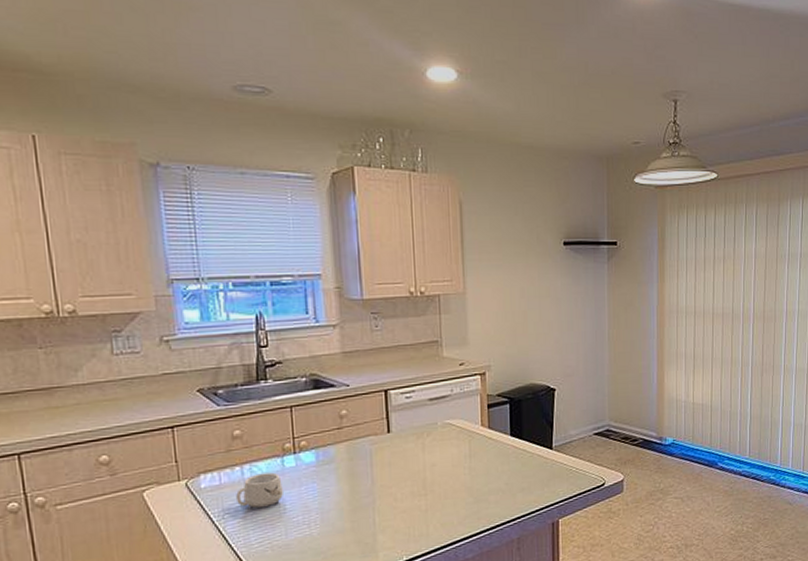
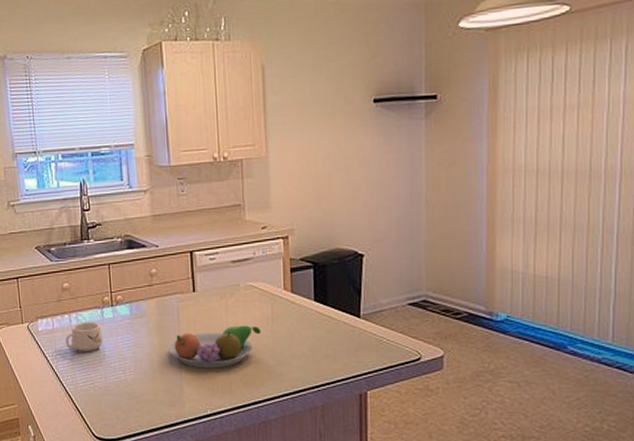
fruit bowl: none [360,464,459,514] -> present [168,325,262,368]

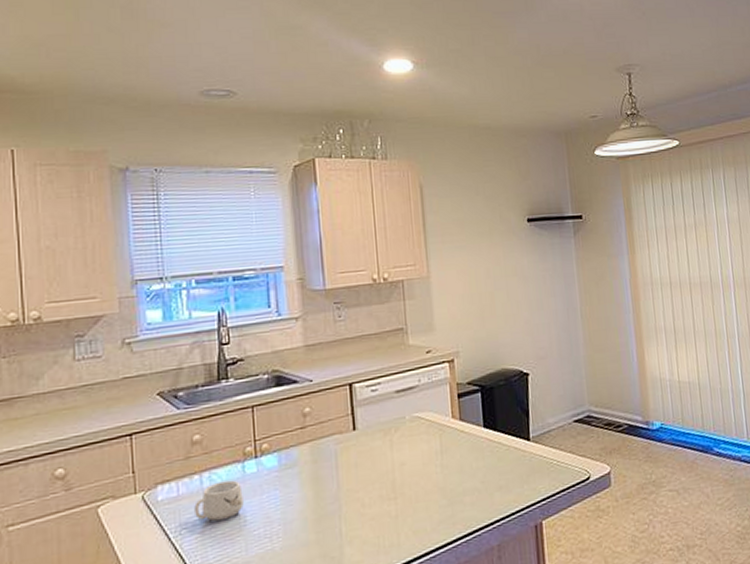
fruit bowl: present [168,325,262,368] -> none [325,462,431,522]

